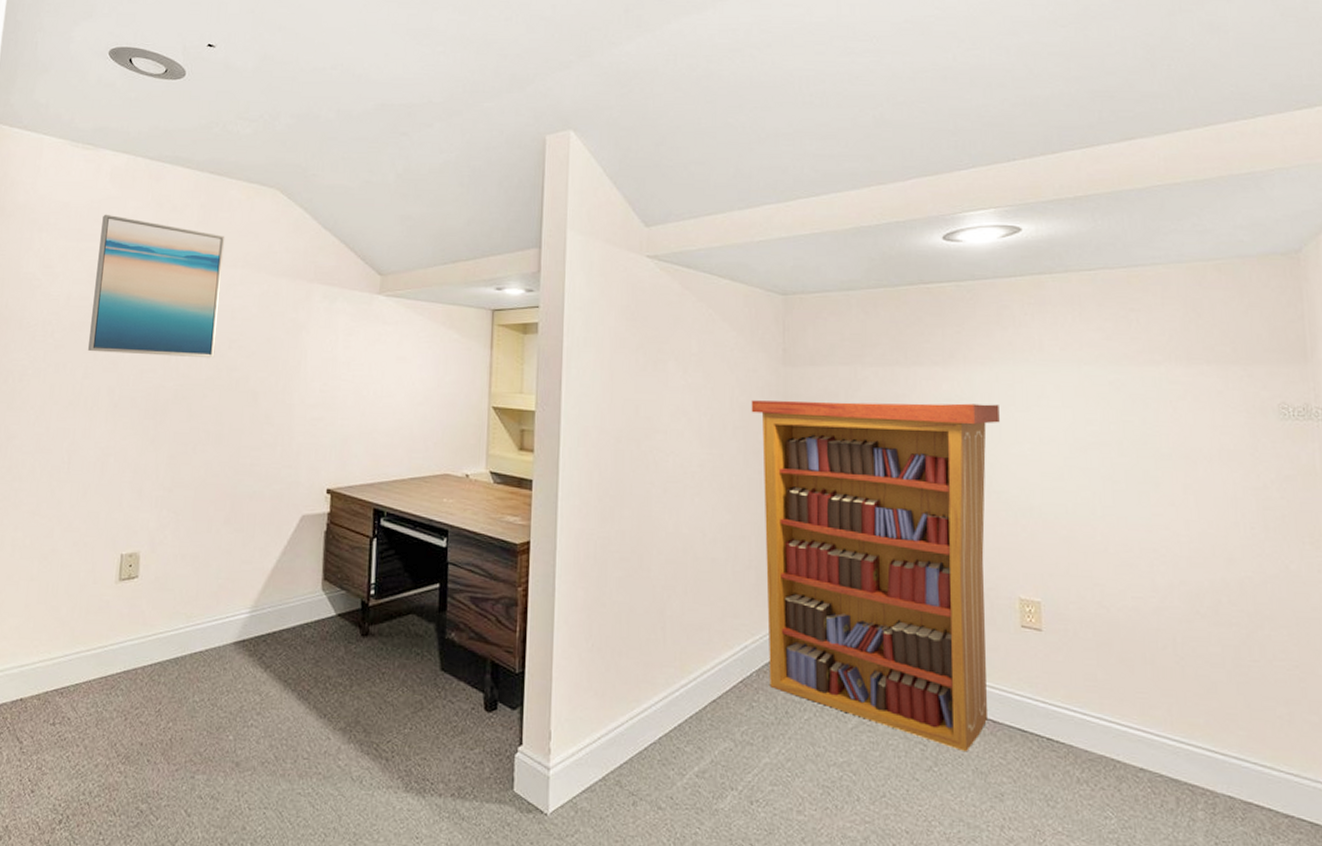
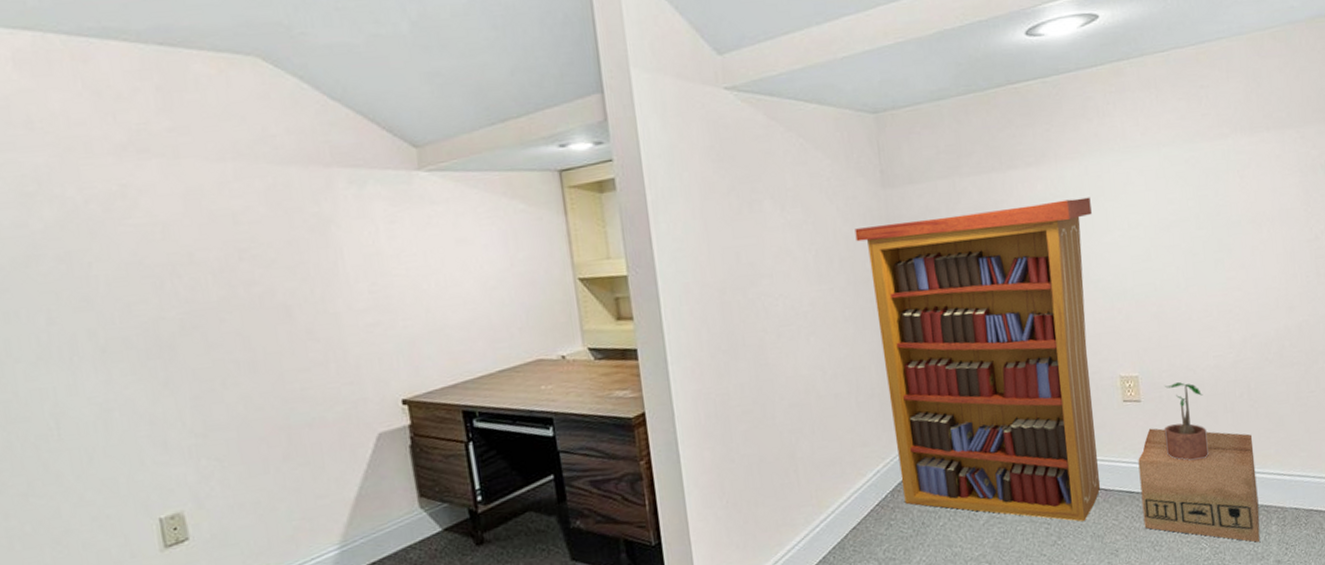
wall art: present [88,214,225,359] -> none [17,113,223,291]
cardboard box: none [1034,663,1182,826] -> present [1138,428,1260,542]
potted plant: none [1067,618,1121,712] -> present [1164,382,1209,461]

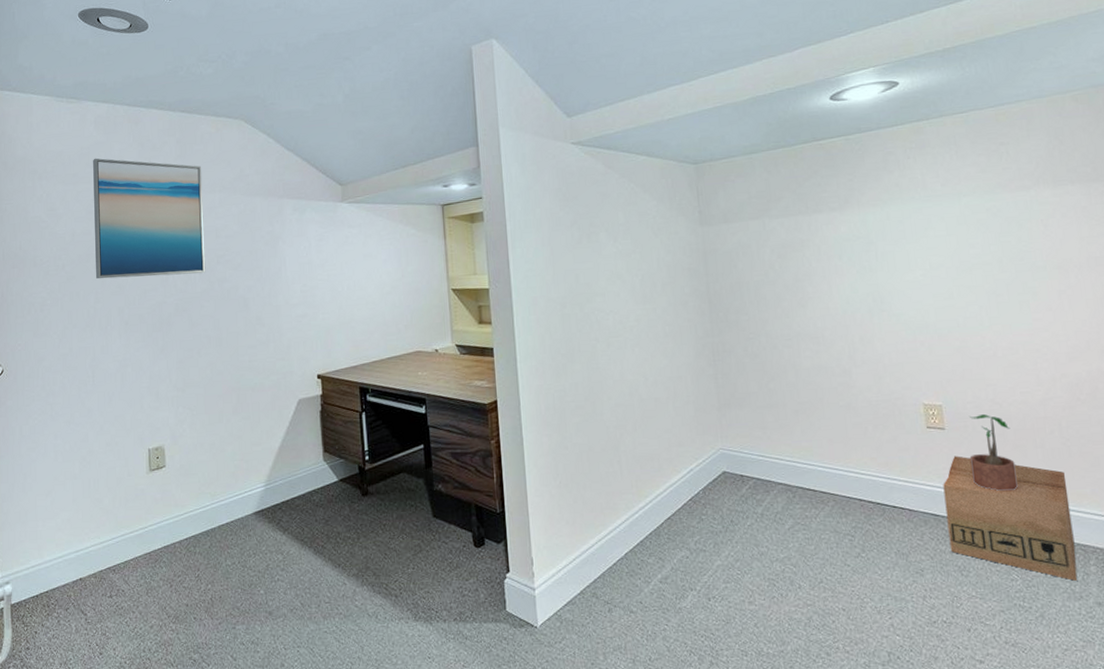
wall art: none [17,113,223,291] -> present [93,158,206,279]
bookcase: present [855,197,1101,522] -> none [676,239,905,539]

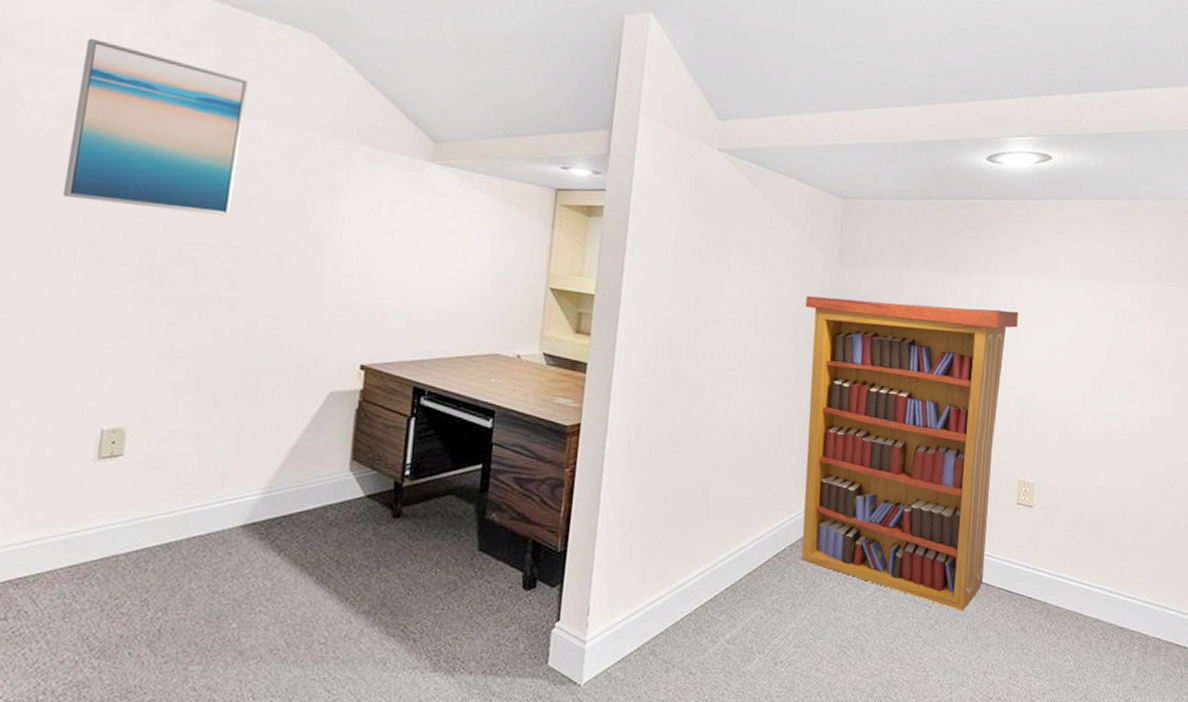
bookcase: none [676,239,905,539] -> present [801,296,1019,612]
cardboard box: present [943,456,1078,581] -> none [1017,534,1129,664]
potted plant: present [969,414,1018,492] -> none [1048,497,1090,574]

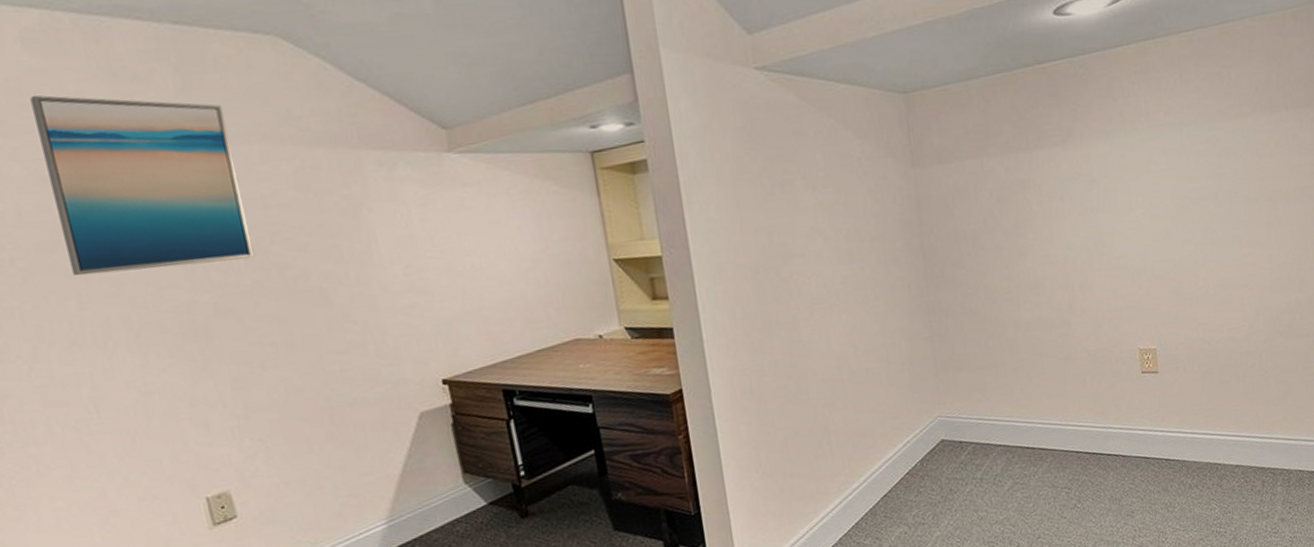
bookcase: present [801,296,1019,612] -> none [885,176,1119,486]

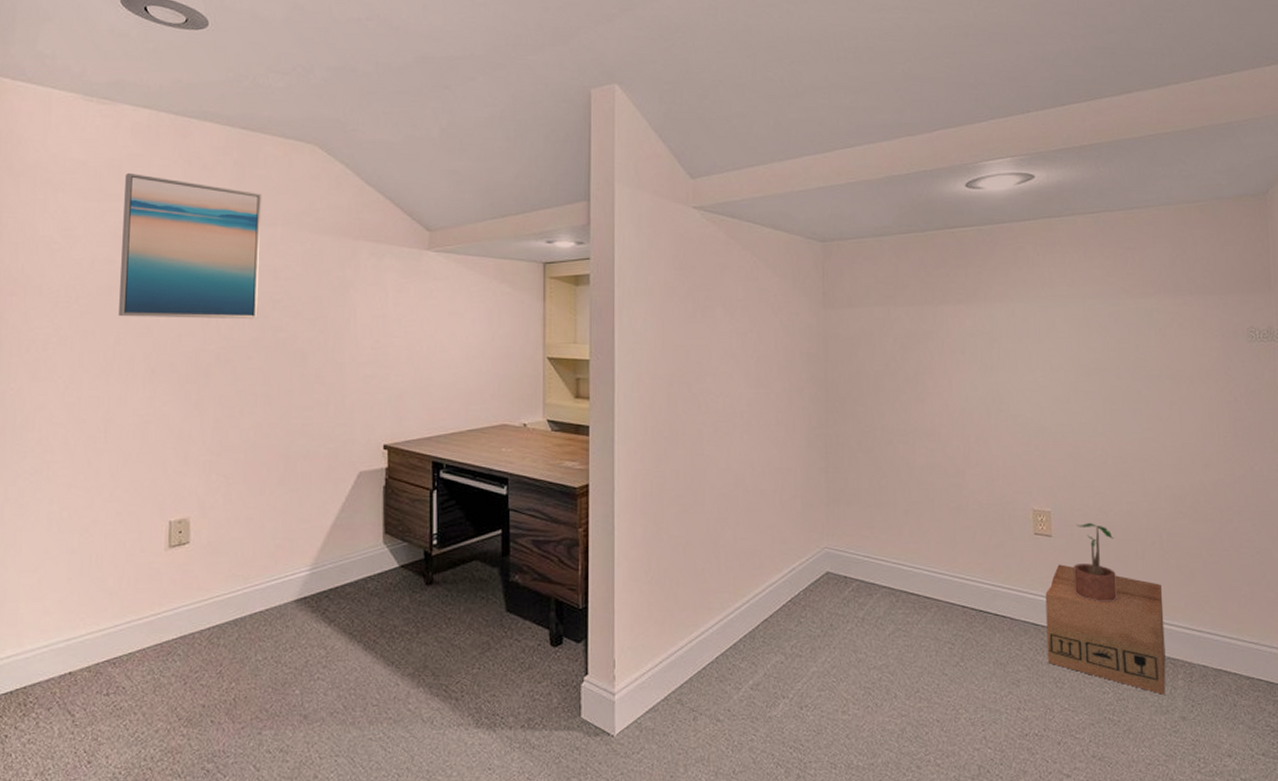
cardboard box: none [1154,397,1266,502] -> present [1045,564,1166,695]
potted plant: none [1179,354,1221,428] -> present [1073,523,1117,603]

